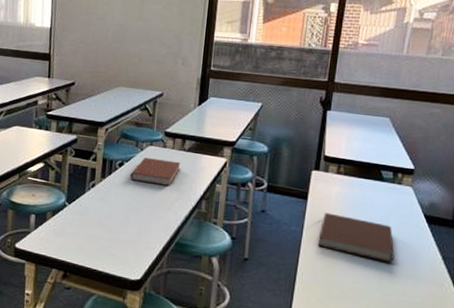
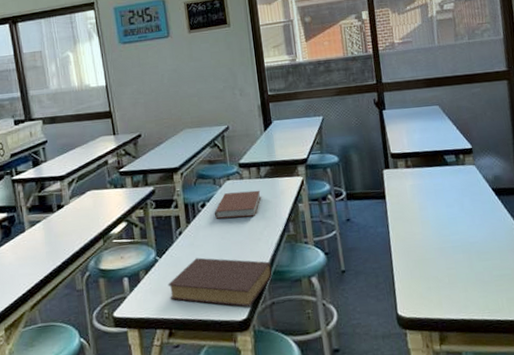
book: none [71,212,176,270] -> present [167,257,273,307]
notebook: present [317,212,395,264] -> none [404,206,477,243]

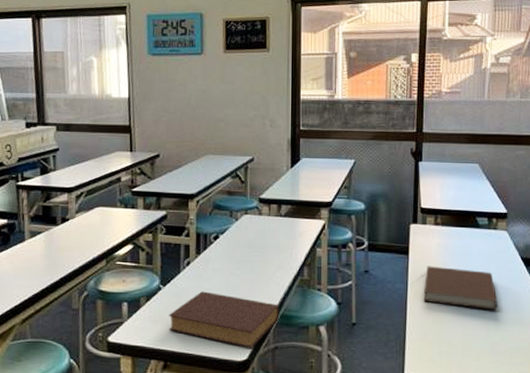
book: present [214,190,261,219] -> none [226,228,279,255]
notebook: none [404,206,477,243] -> present [423,266,498,311]

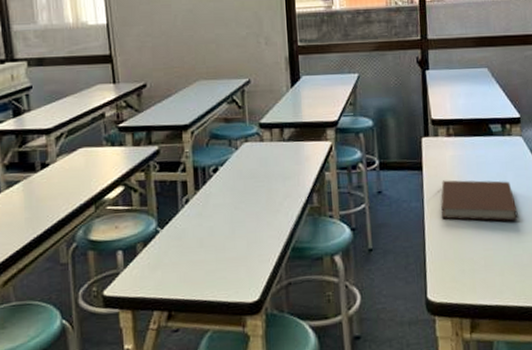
book: present [168,291,280,348] -> none [169,230,291,288]

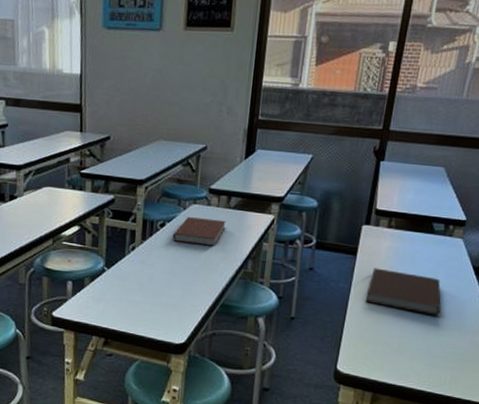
book: none [227,155,283,186] -> present [172,217,226,246]

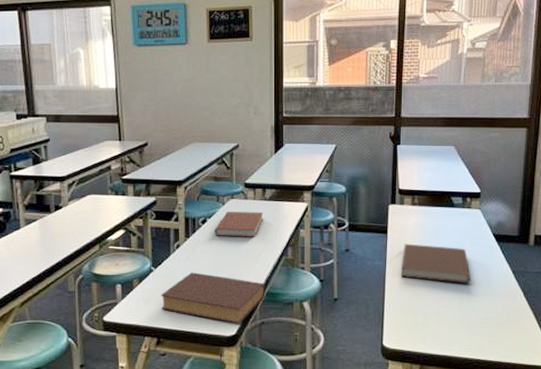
book: none [111,276,221,333] -> present [160,272,266,324]

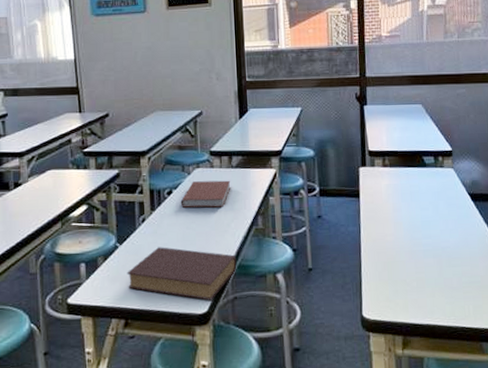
notebook: present [401,244,471,284] -> none [376,207,449,247]

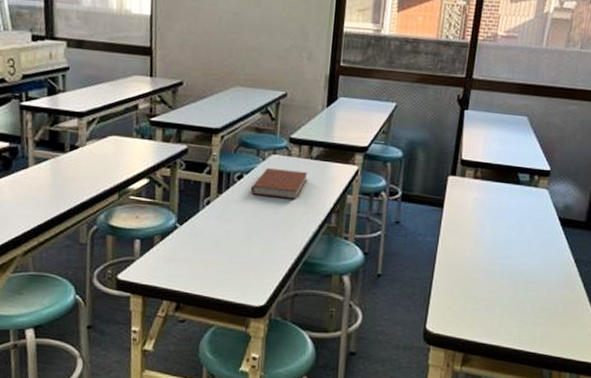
book: present [126,247,237,301] -> none [184,233,303,294]

